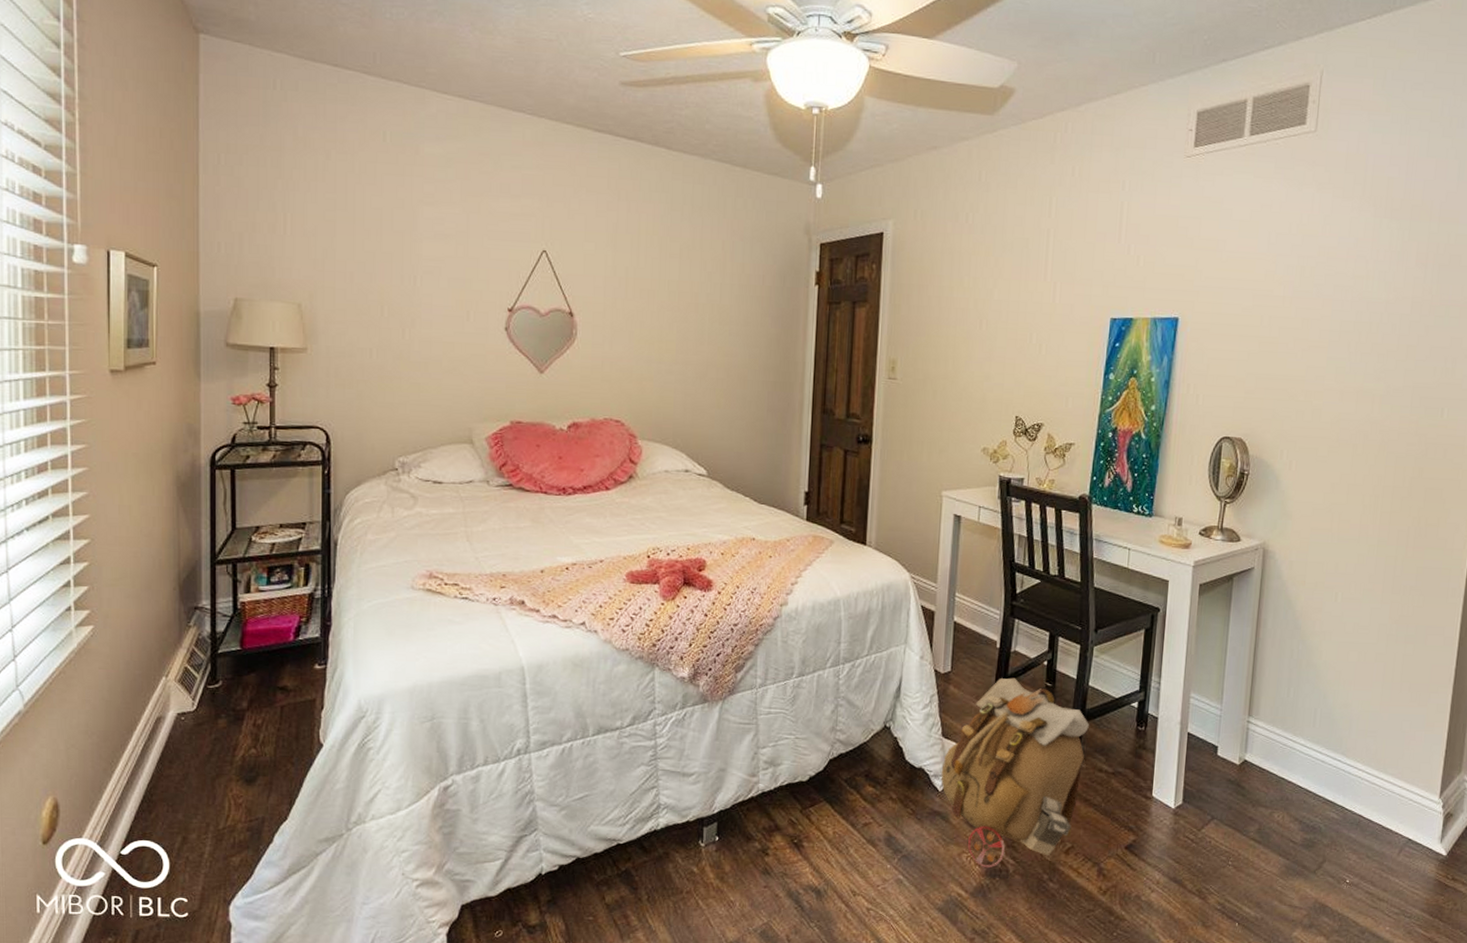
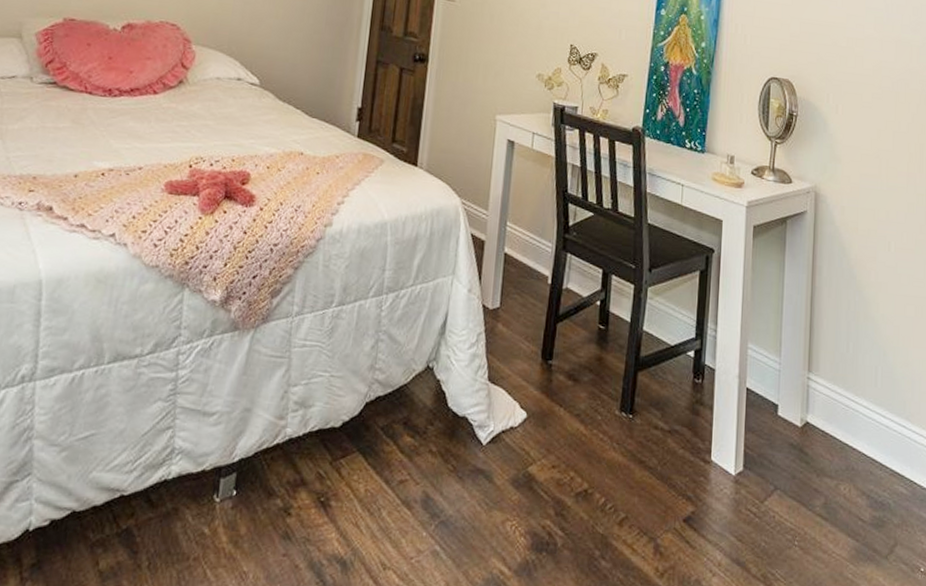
backpack: present [941,677,1090,868] -> none [485,317,645,541]

